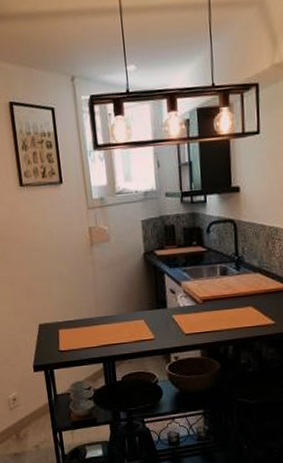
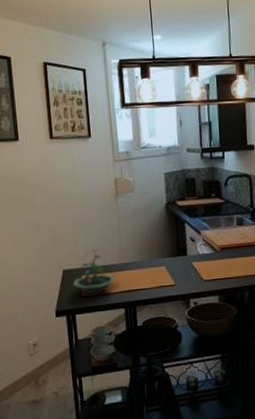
terrarium: none [49,303,93,349] -> present [72,249,115,294]

